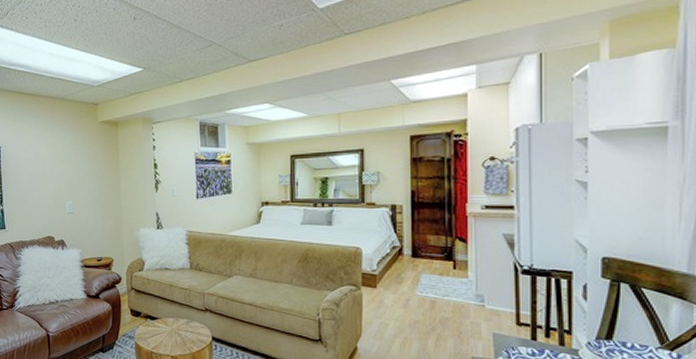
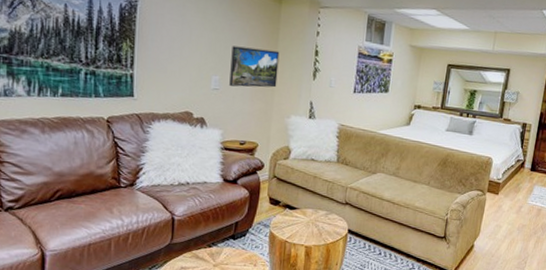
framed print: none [80,170,123,208] -> present [229,46,280,88]

